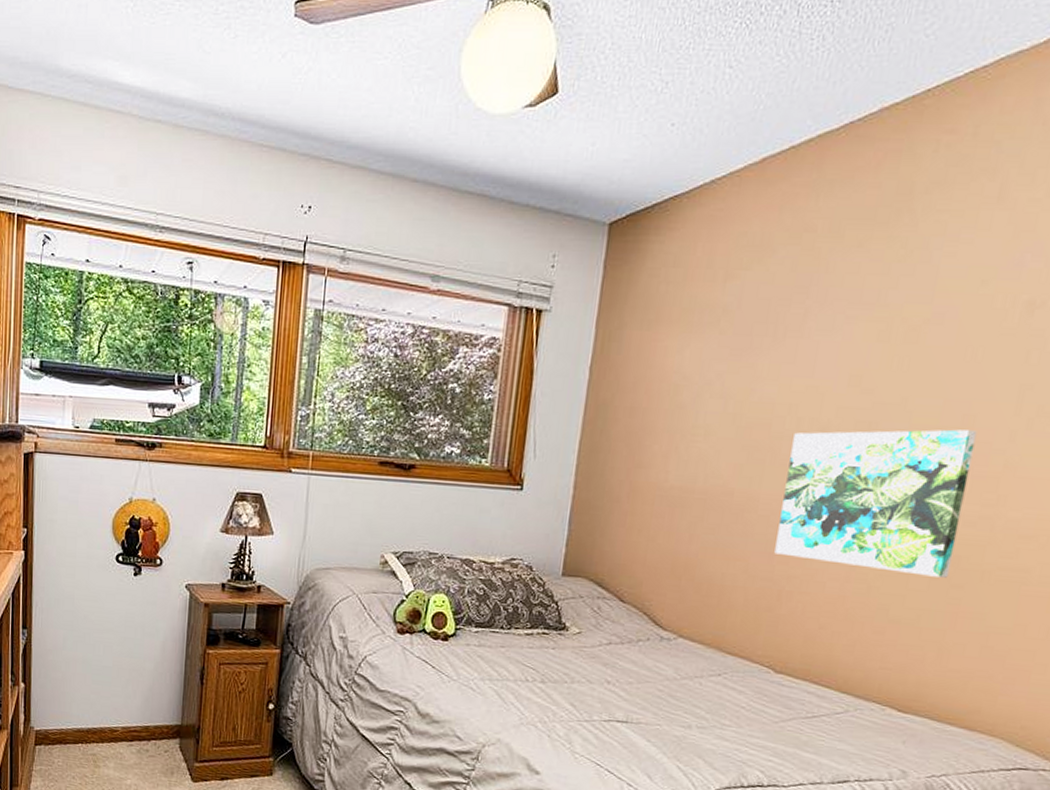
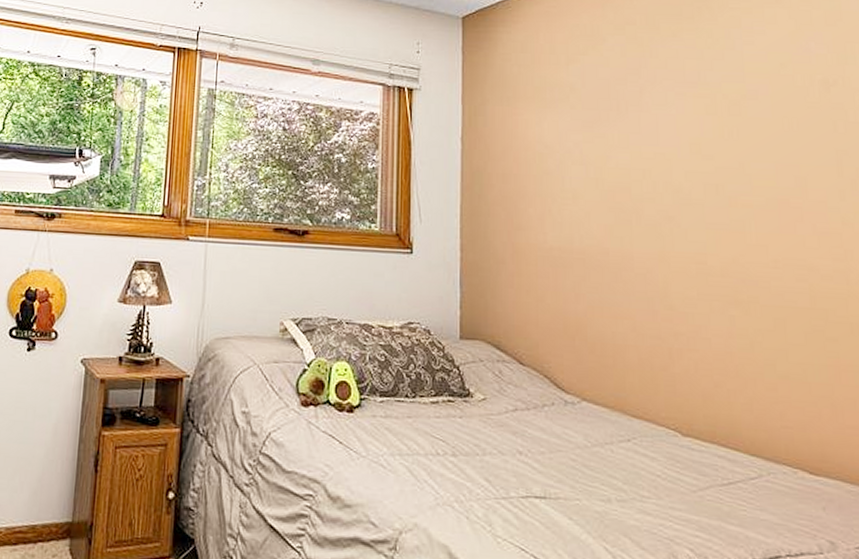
wall art: present [774,429,977,578] -> none [652,190,822,331]

